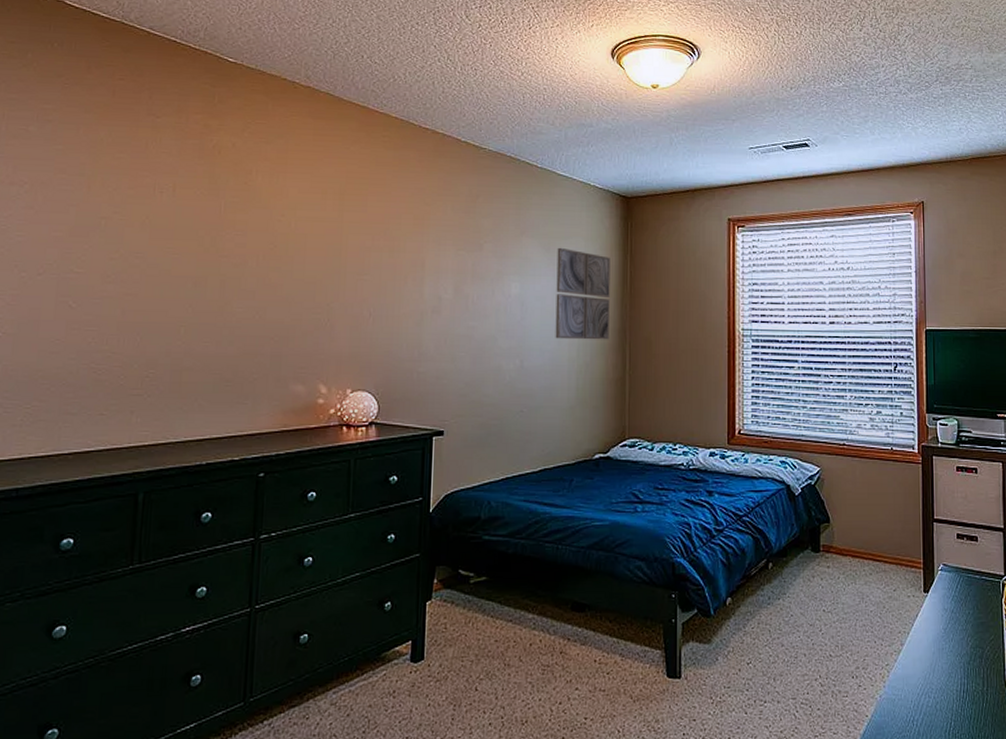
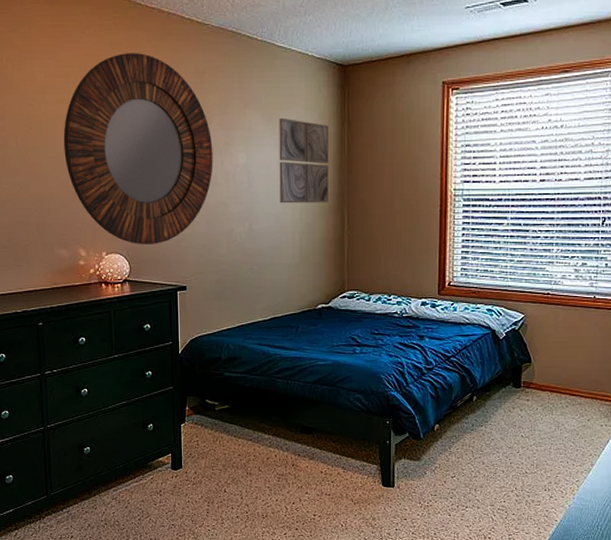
home mirror: none [312,172,484,382] -> present [63,53,213,245]

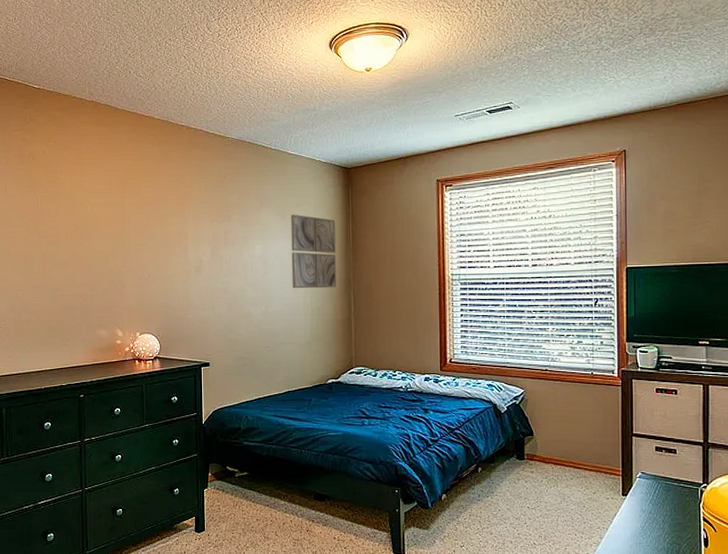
home mirror: present [63,53,213,245] -> none [105,163,234,327]

